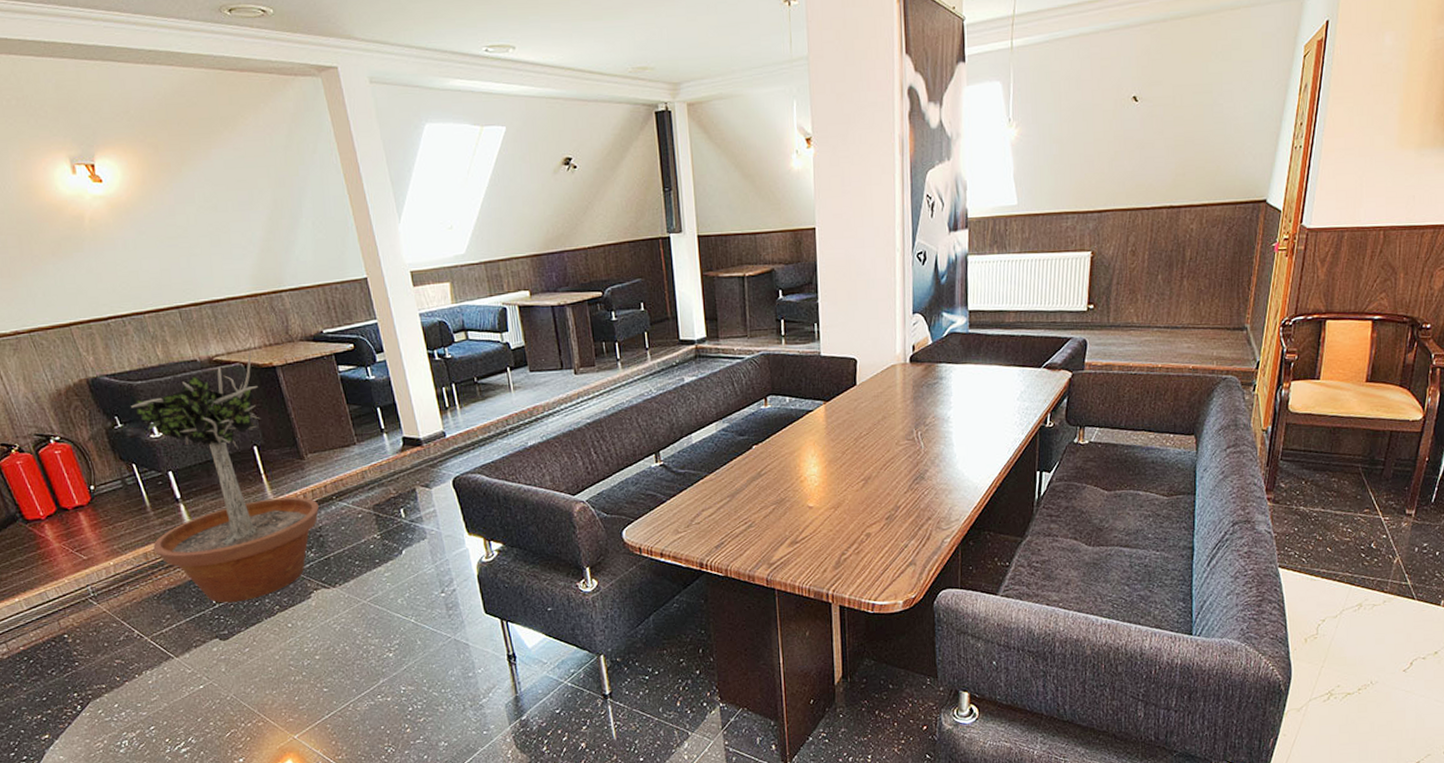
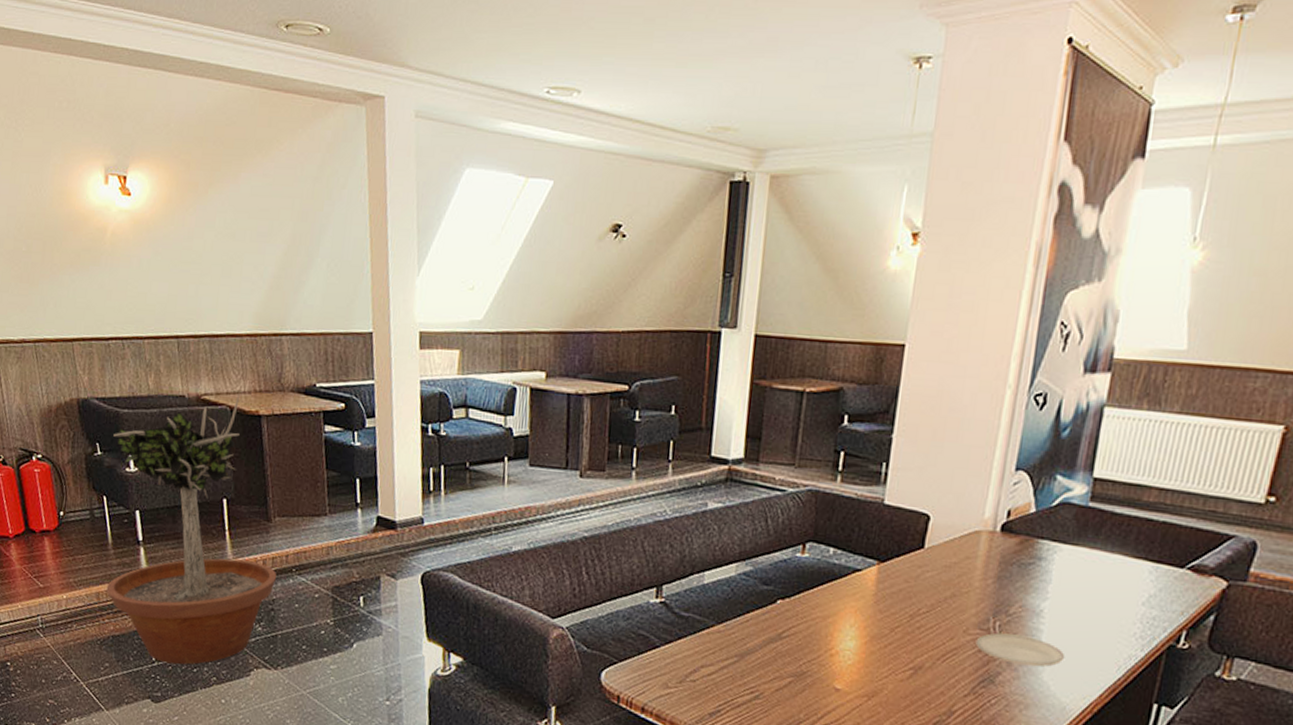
plate: none [906,438,971,462] -> present [975,633,1065,667]

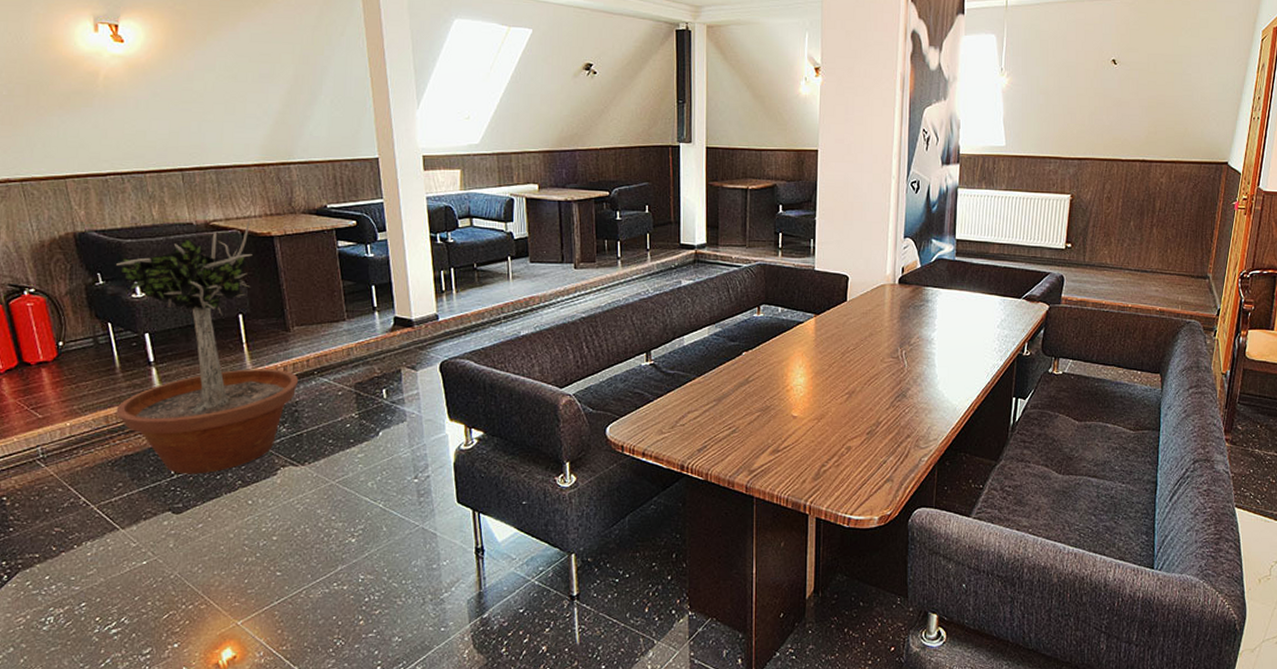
plate: present [975,633,1065,667] -> none [890,359,952,381]

